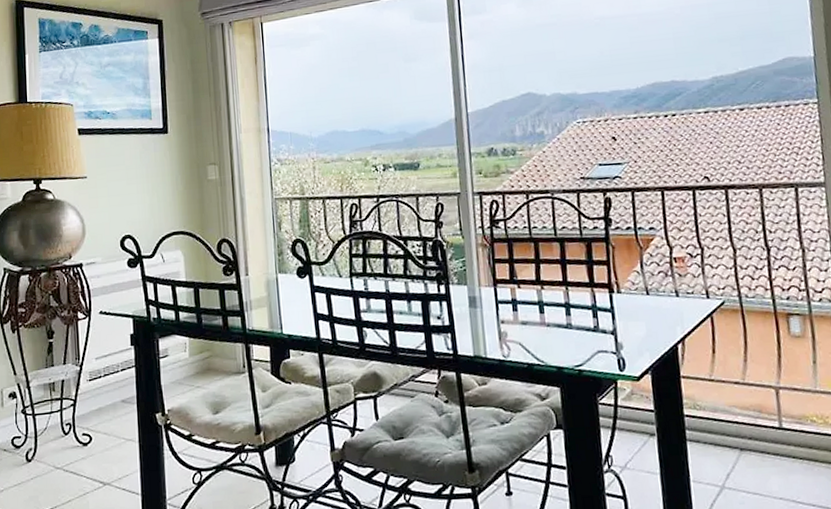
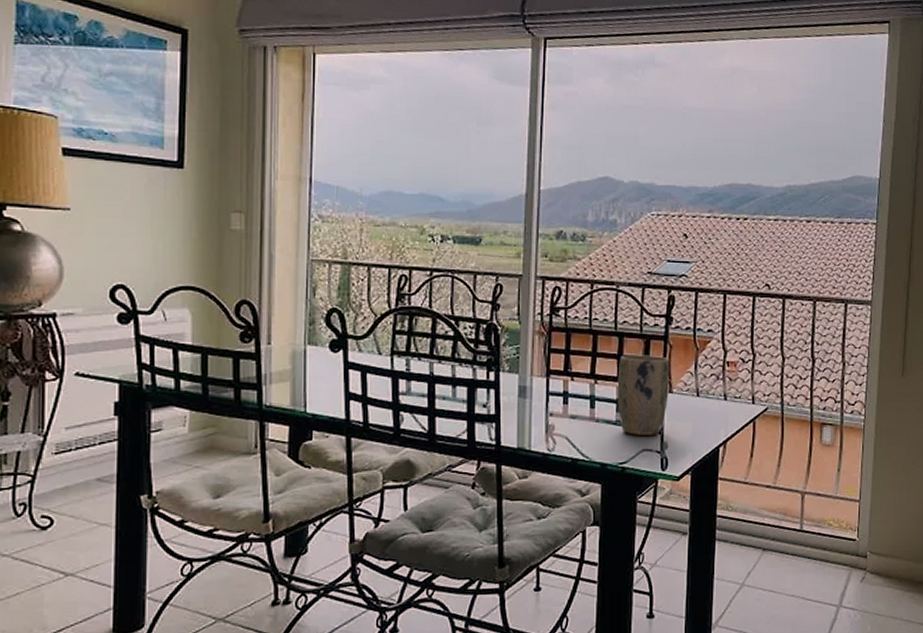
plant pot: none [563,257,618,338] -> present [617,355,670,436]

